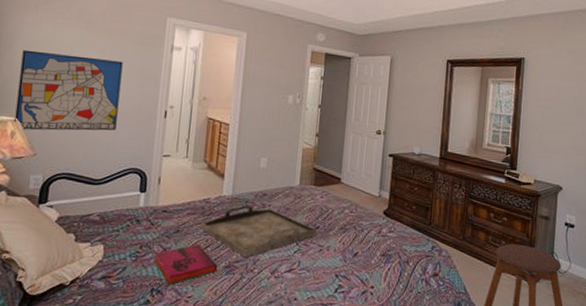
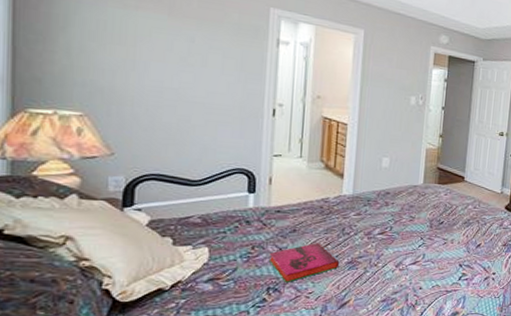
wall art: present [14,49,123,131] -> none [80,34,219,129]
serving tray: present [200,205,318,257] -> none [319,204,442,253]

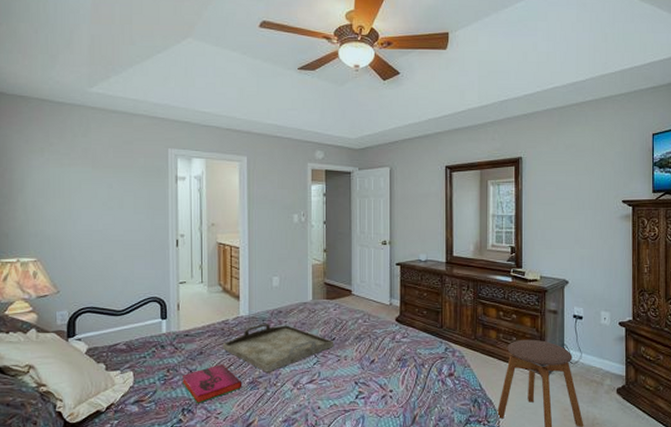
serving tray: none [319,204,442,253] -> present [222,324,334,372]

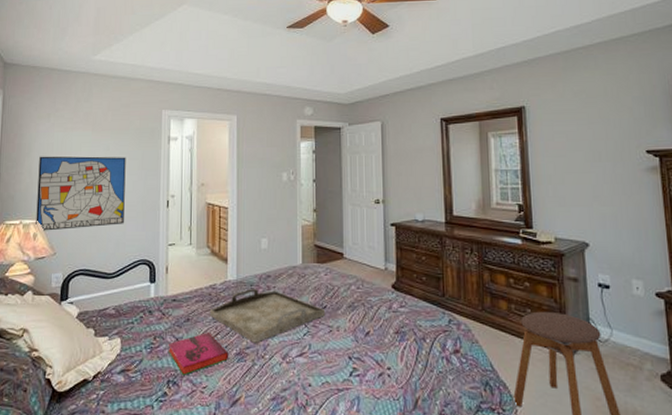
wall art: none [34,192,132,269] -> present [36,156,126,231]

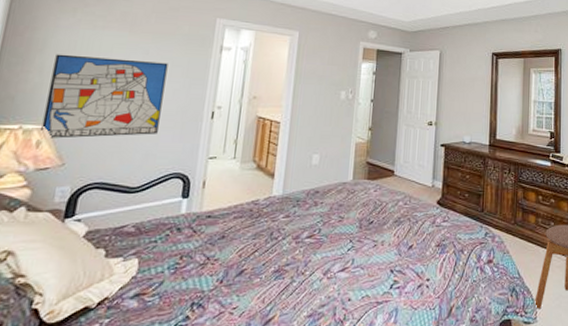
hardback book: present [167,332,229,375] -> none [195,250,266,296]
serving tray: present [209,289,326,343] -> none [248,205,372,259]

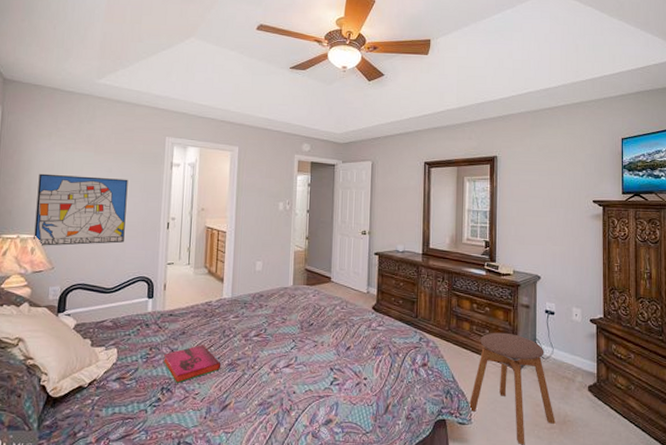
hardback book: none [195,250,266,296] -> present [162,345,221,383]

